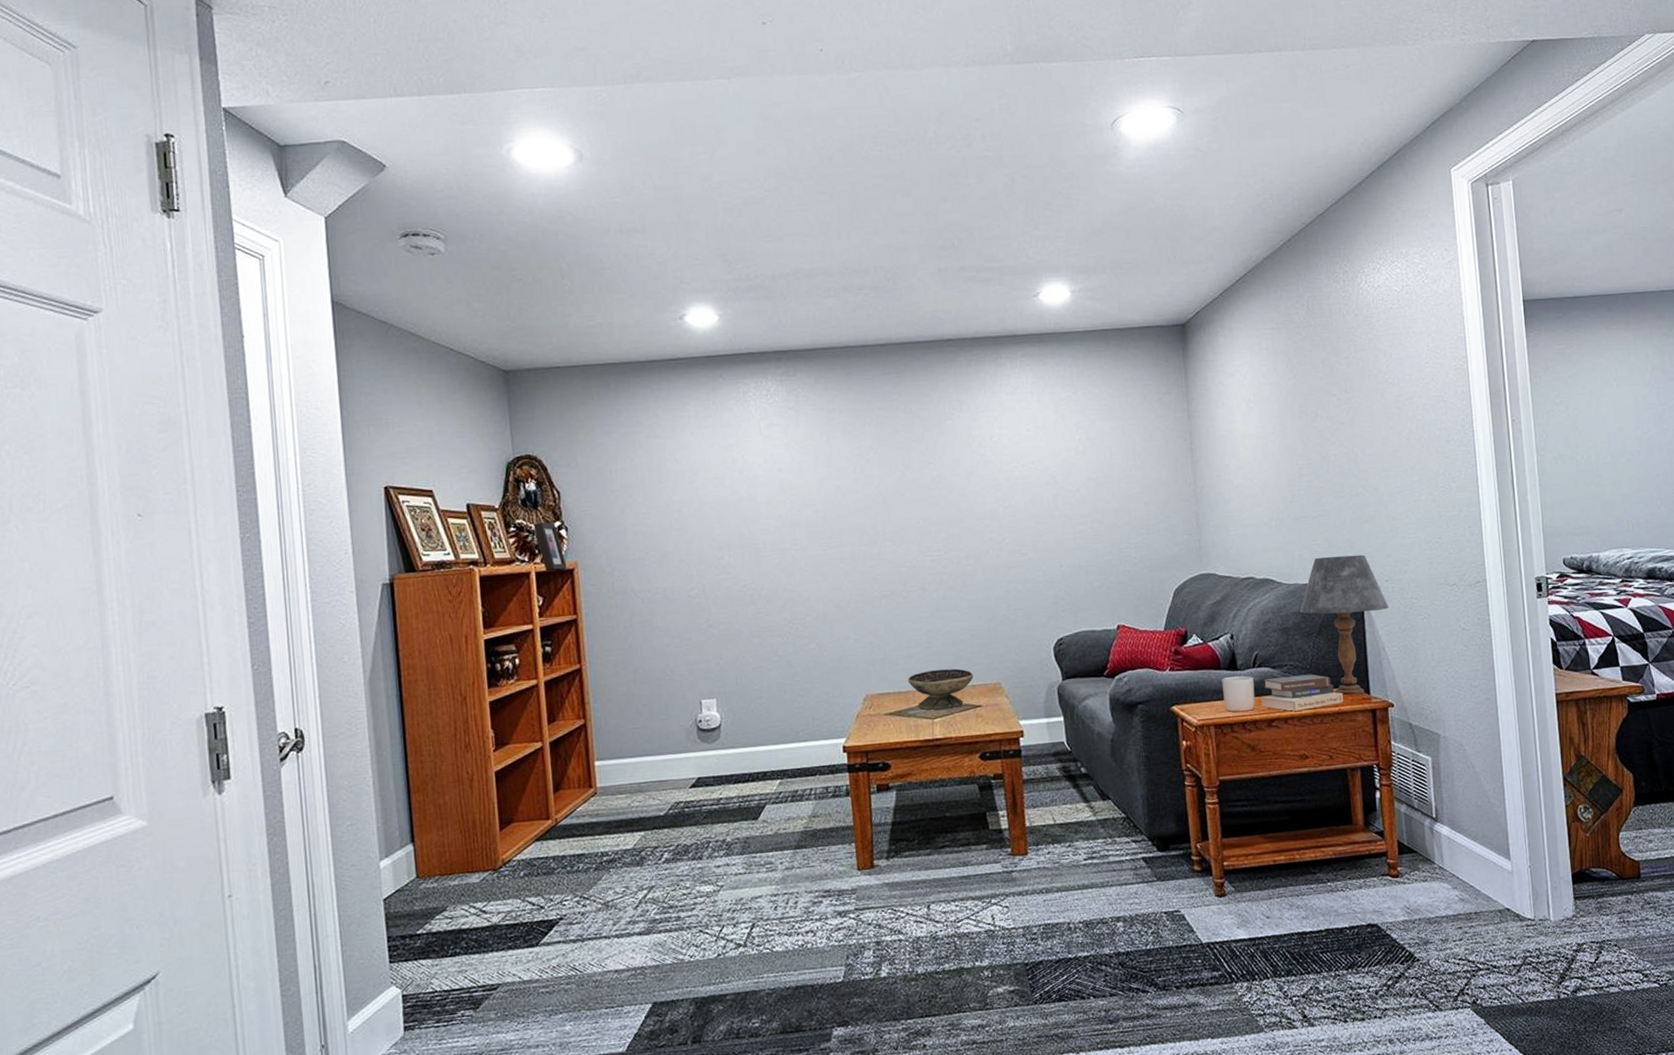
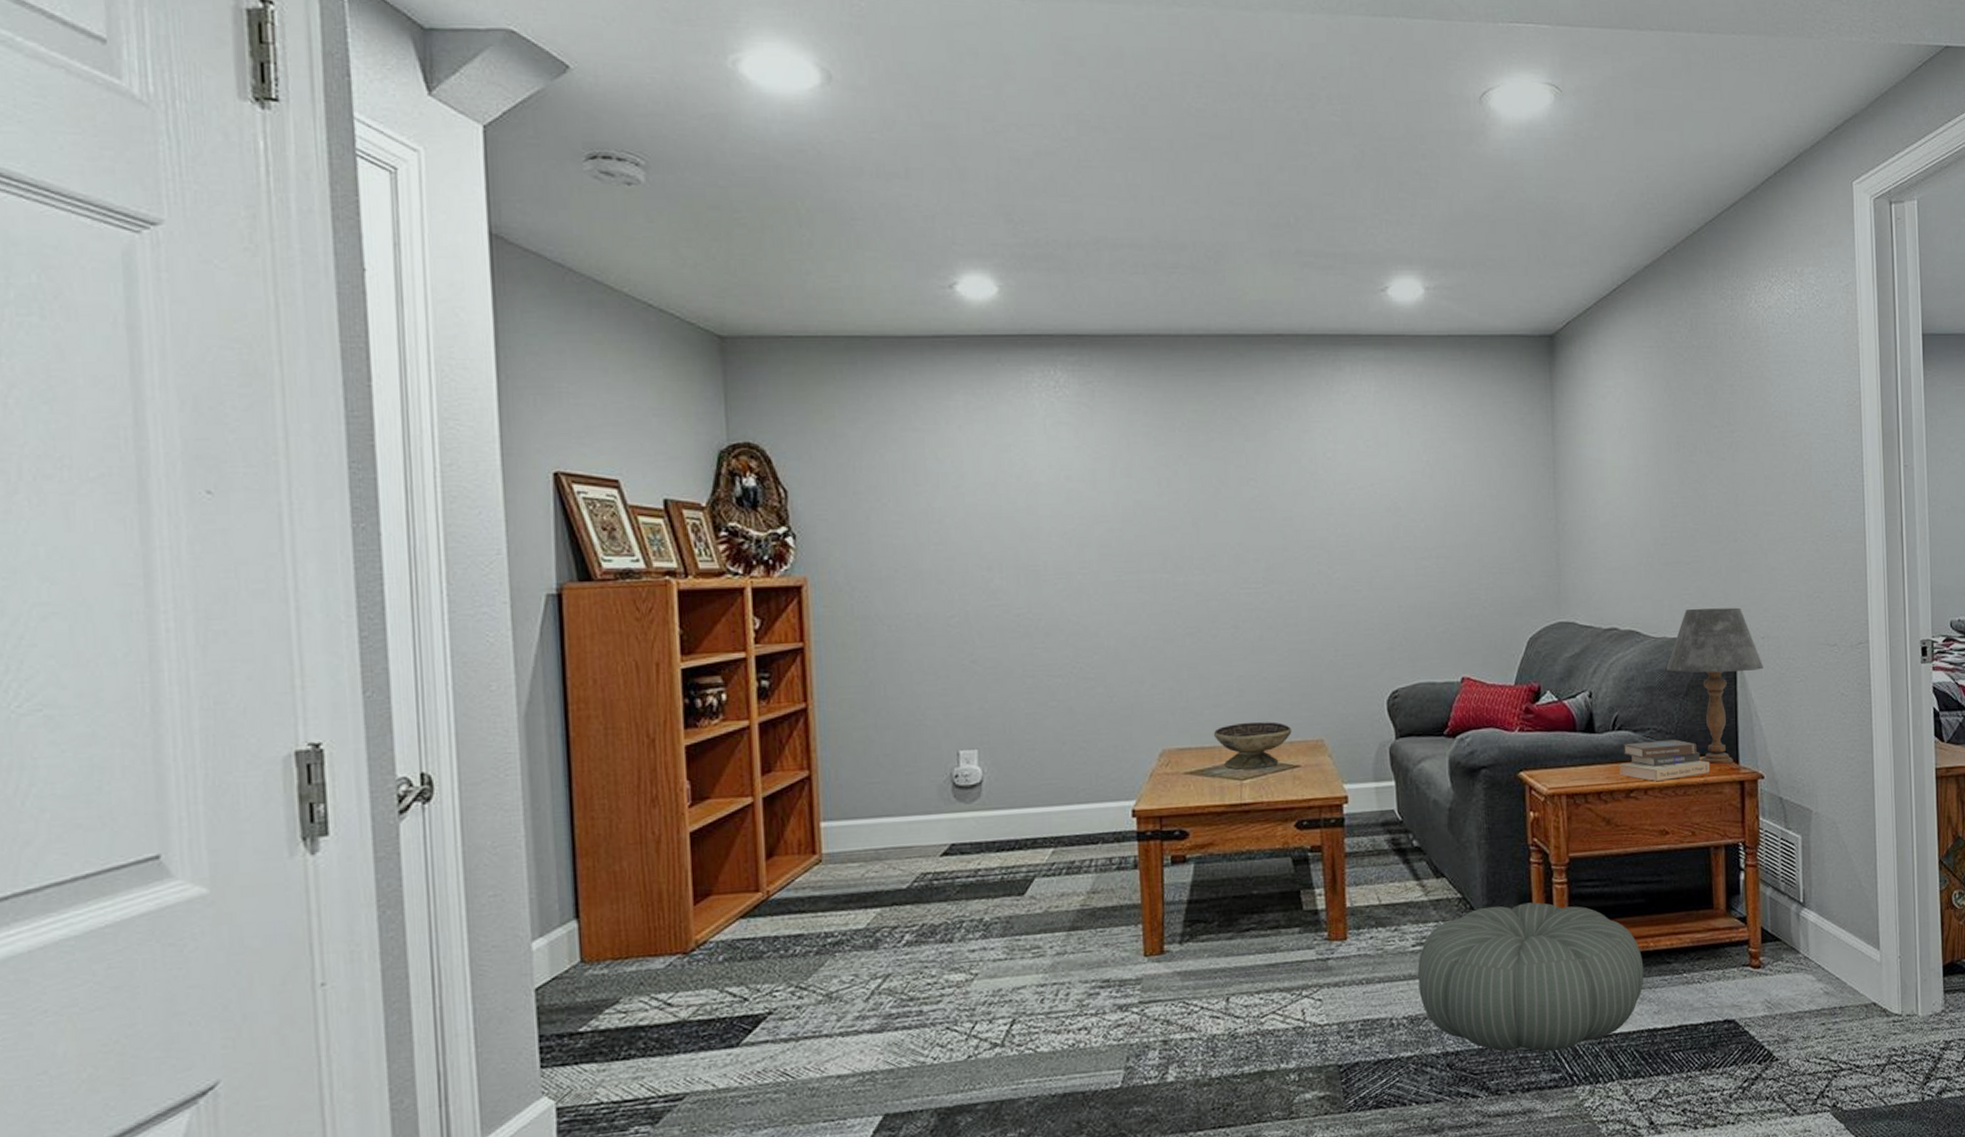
picture frame: present [533,522,567,572] -> none [751,527,793,588]
pouf: none [1090,820,1292,952] -> present [1418,902,1644,1052]
mug: present [1221,675,1255,712] -> none [1576,739,1613,781]

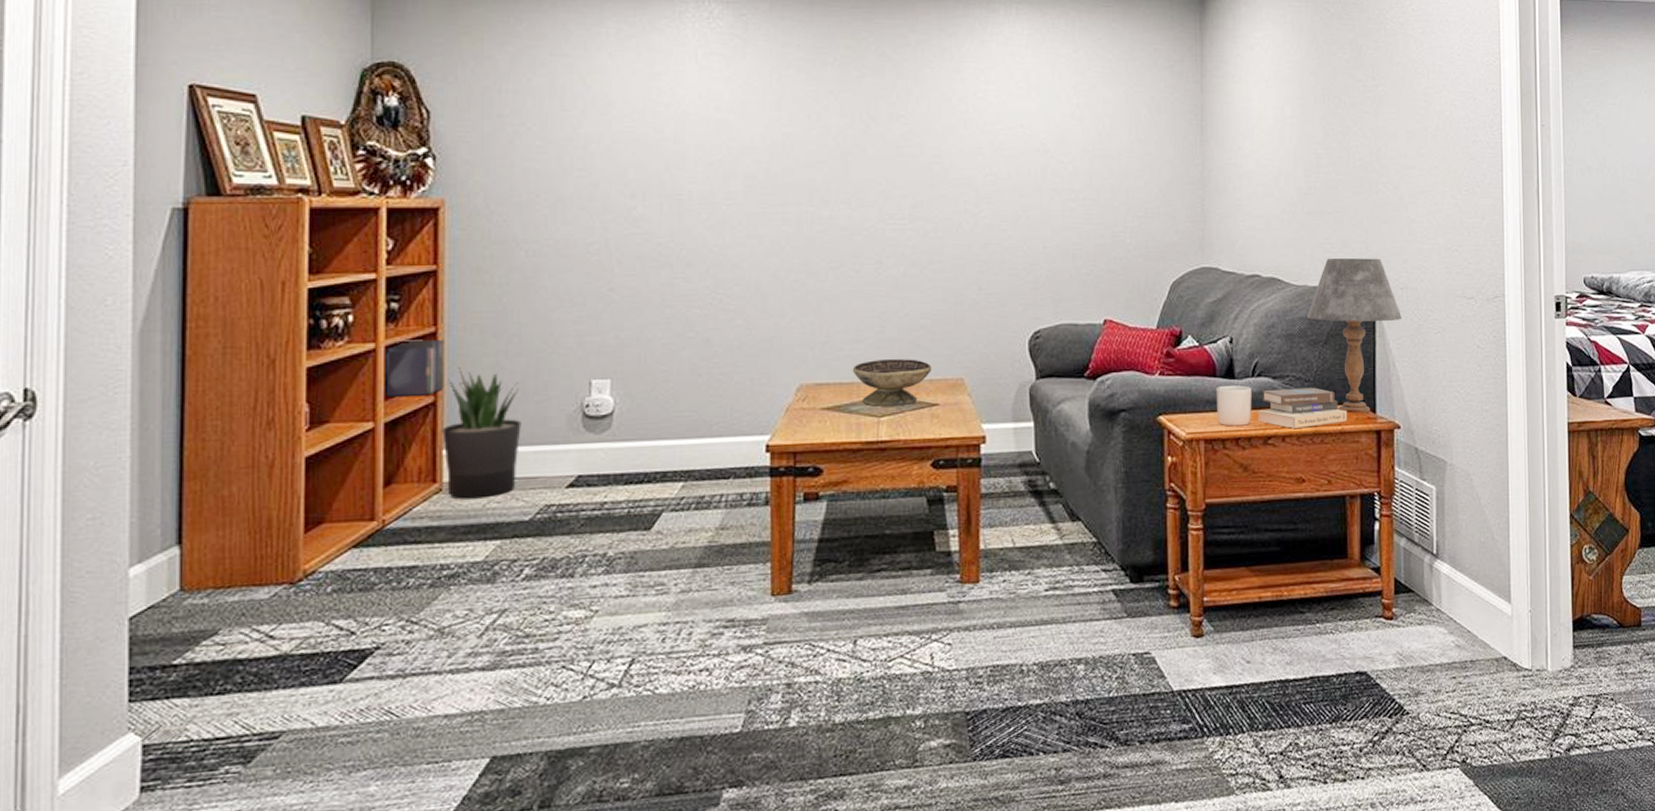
books: none [759,714,818,772] -> present [385,339,444,397]
planter: none [818,741,894,870] -> present [442,367,521,499]
pouf: present [1418,902,1644,1052] -> none [1050,548,1277,702]
mug: none [1576,739,1613,781] -> present [1216,385,1252,427]

